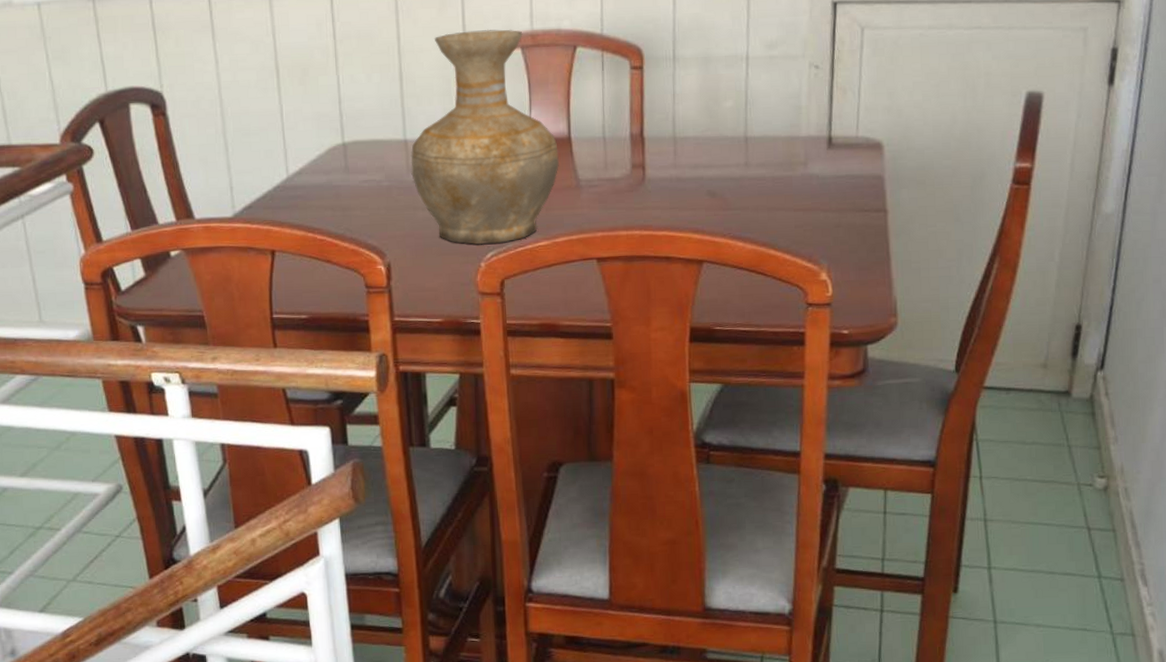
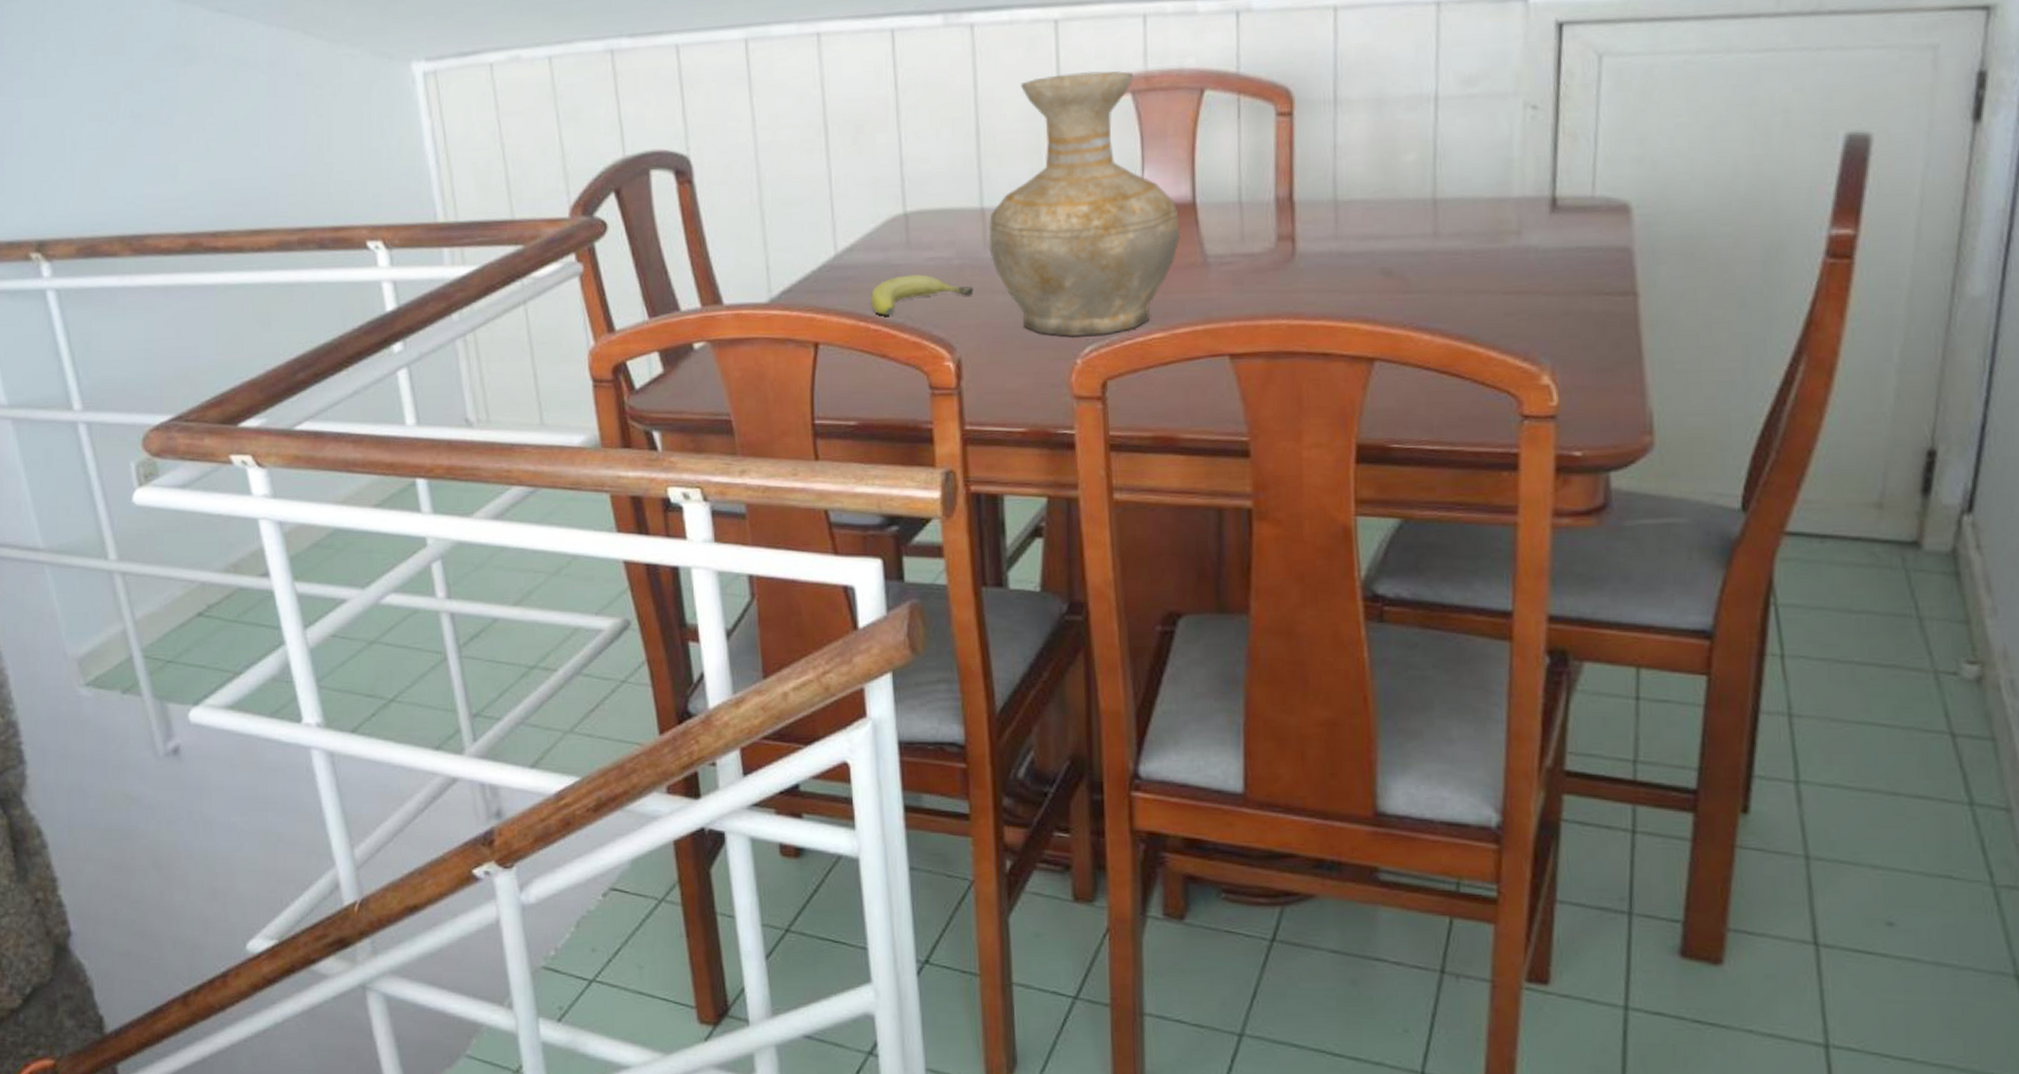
fruit: none [317,194,400,228] -> present [871,274,974,316]

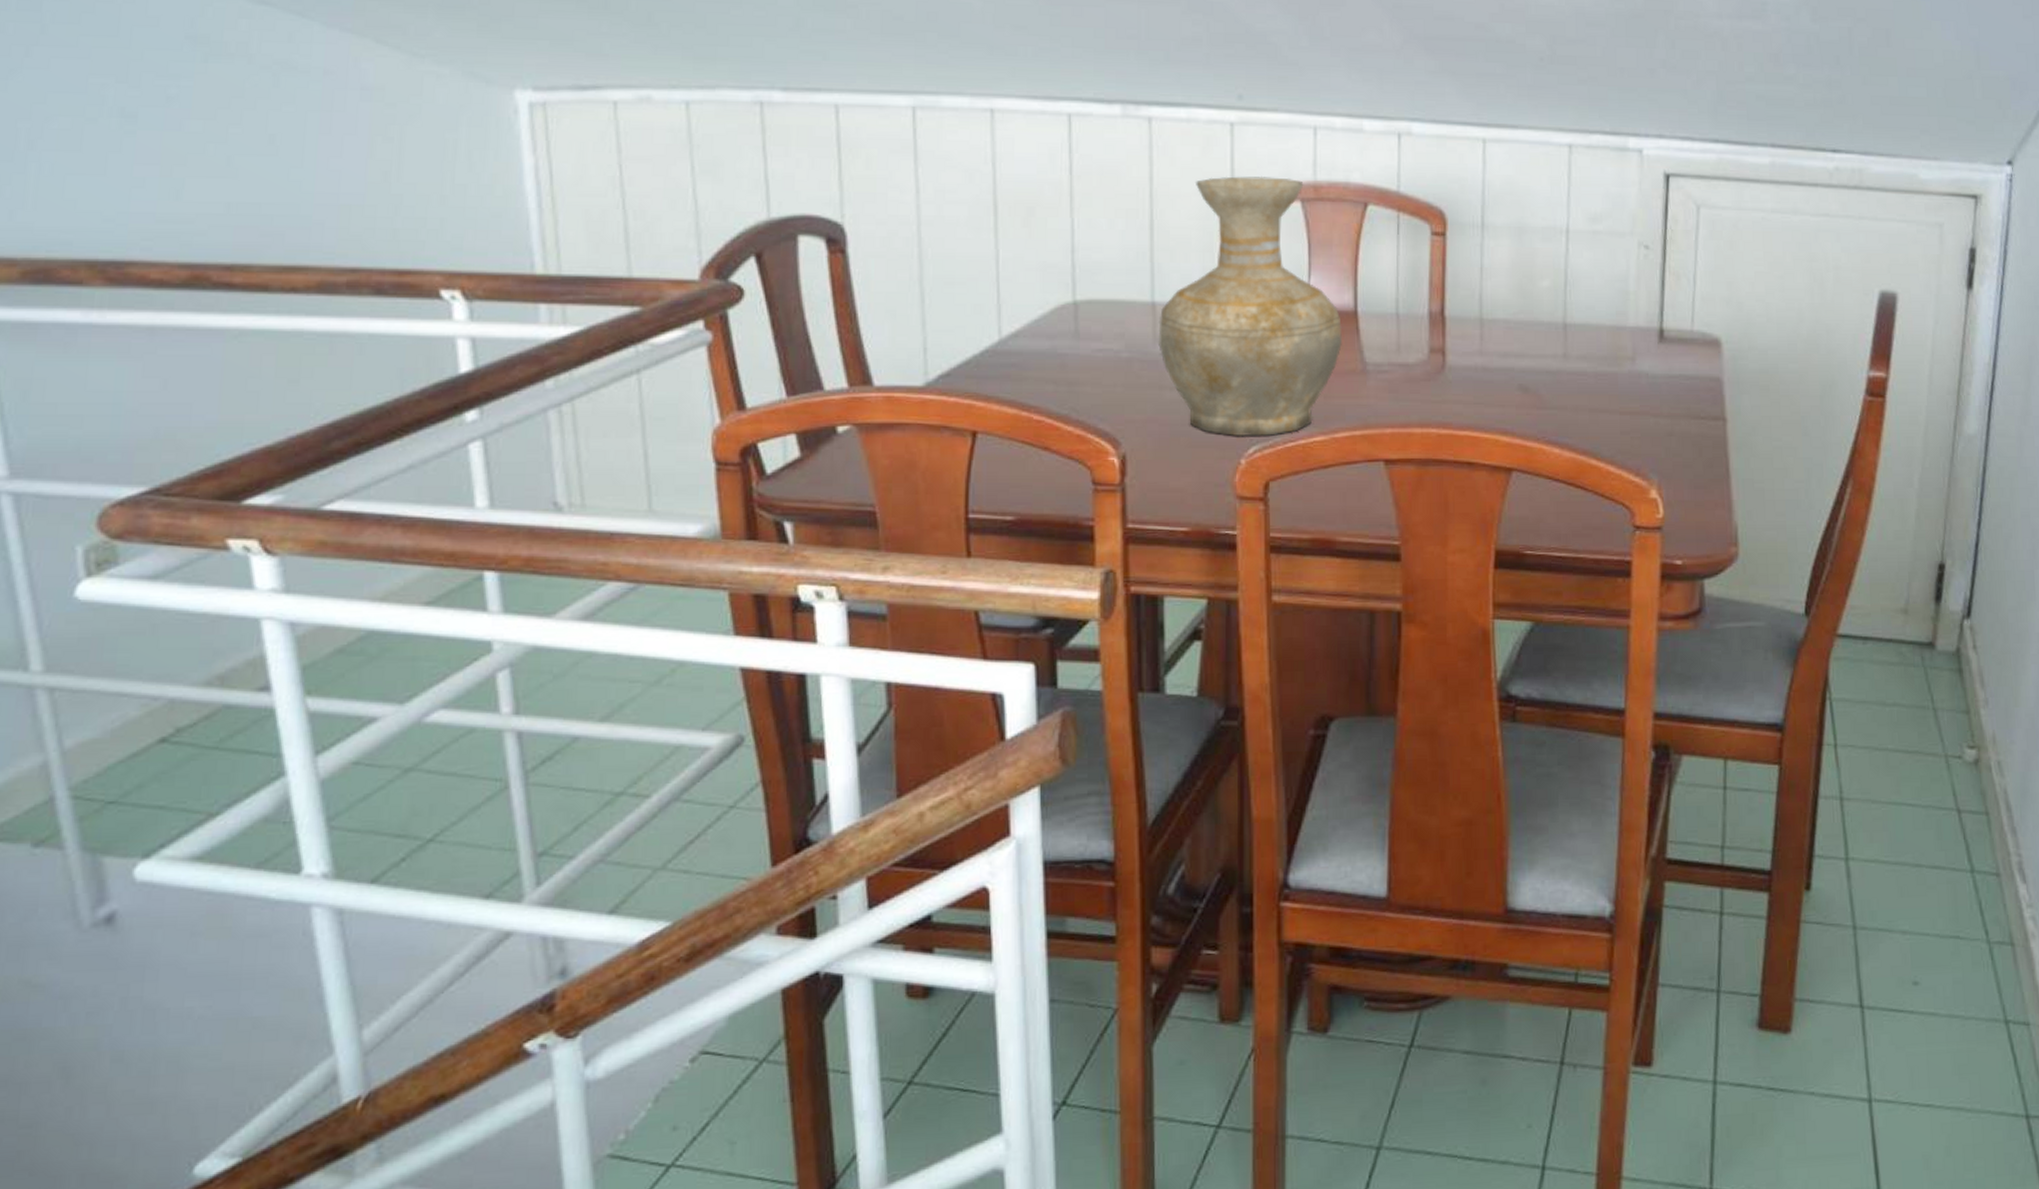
fruit: present [871,274,974,316] -> none [1035,365,1142,407]

